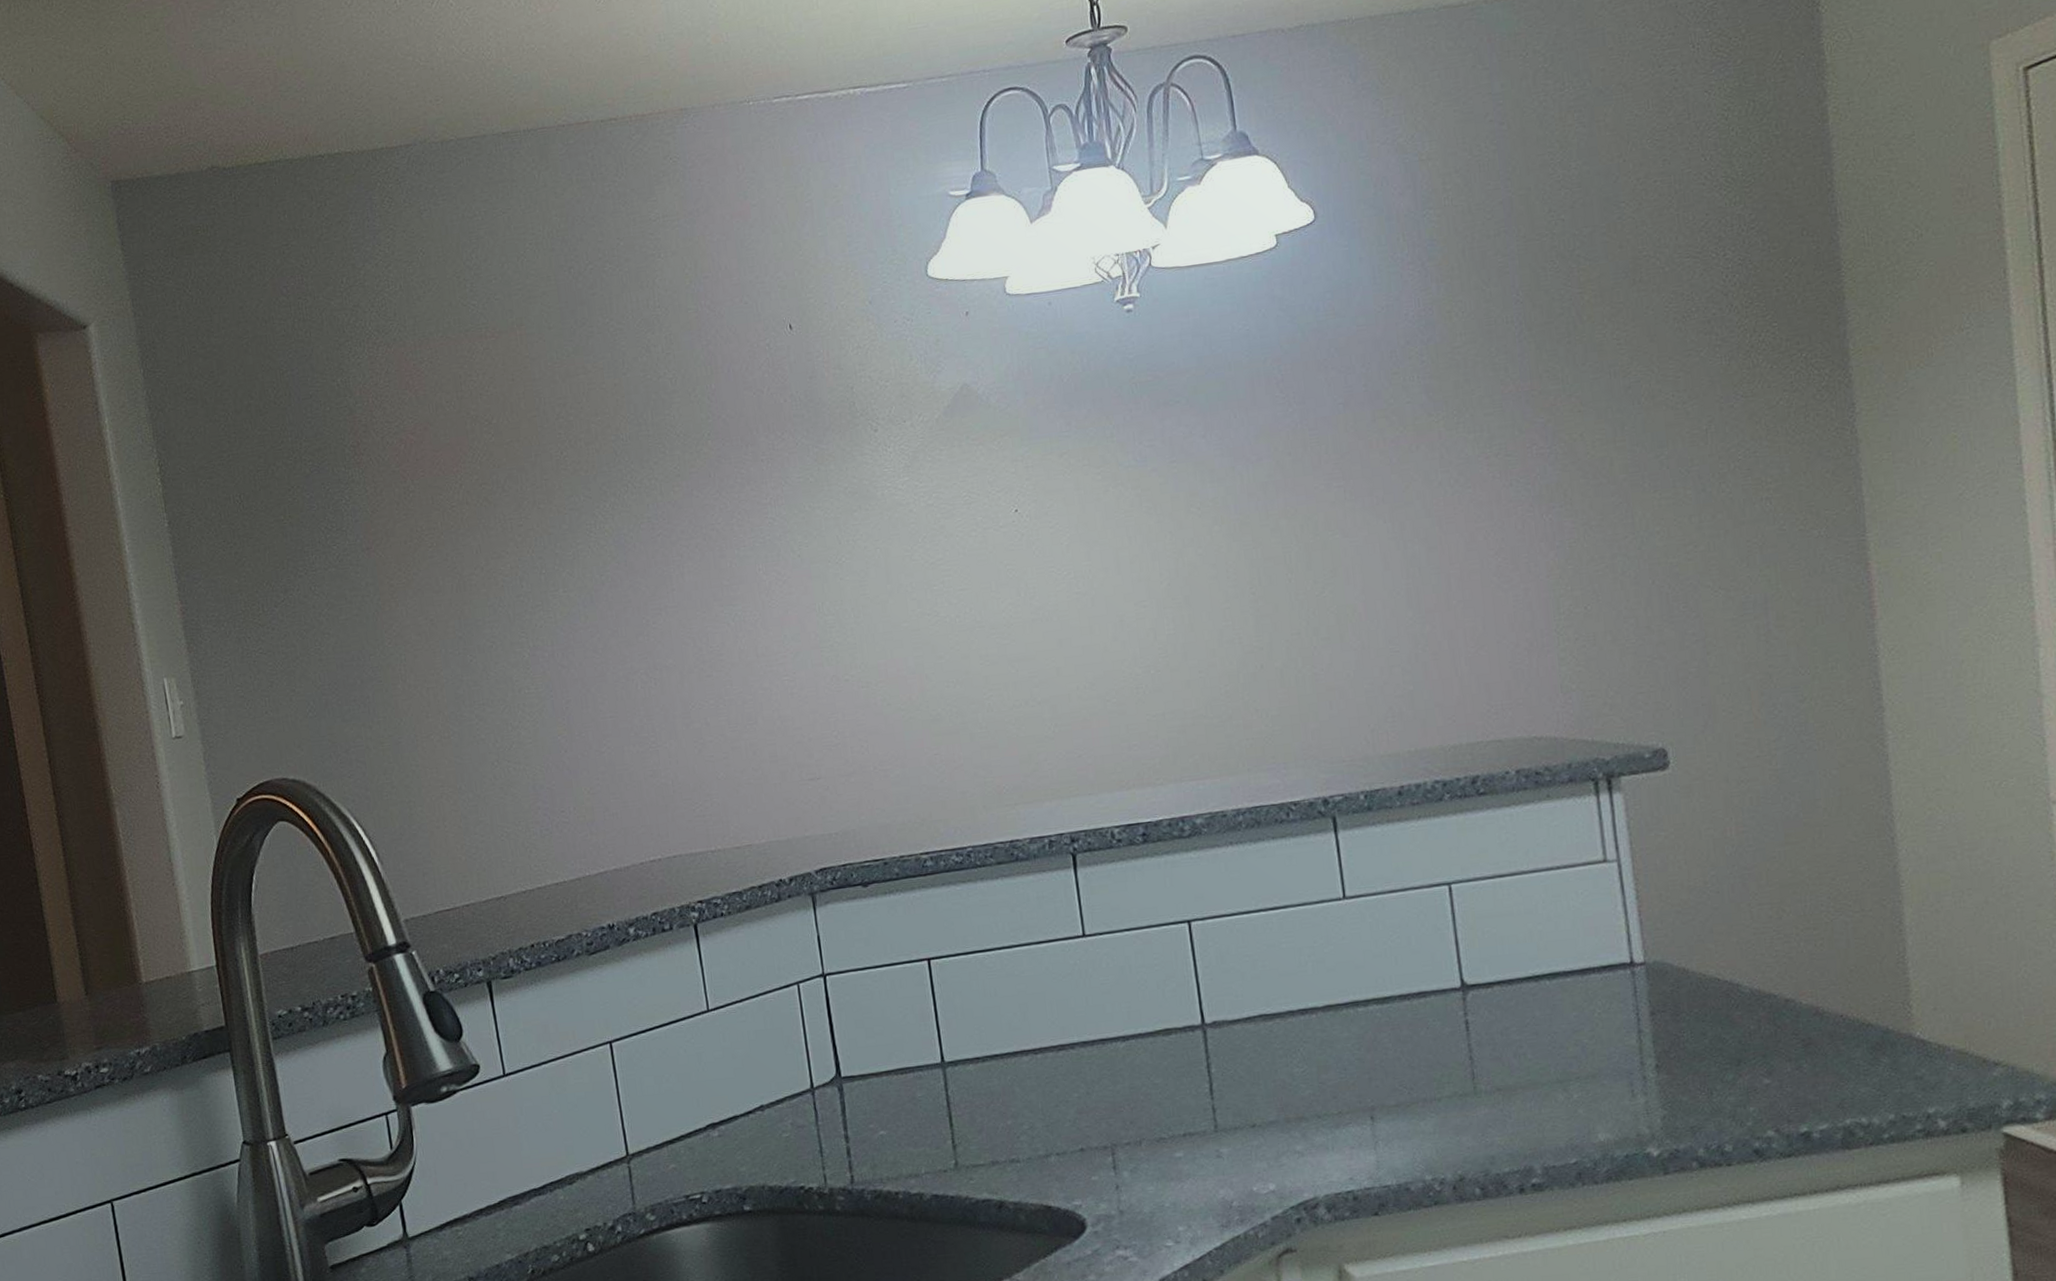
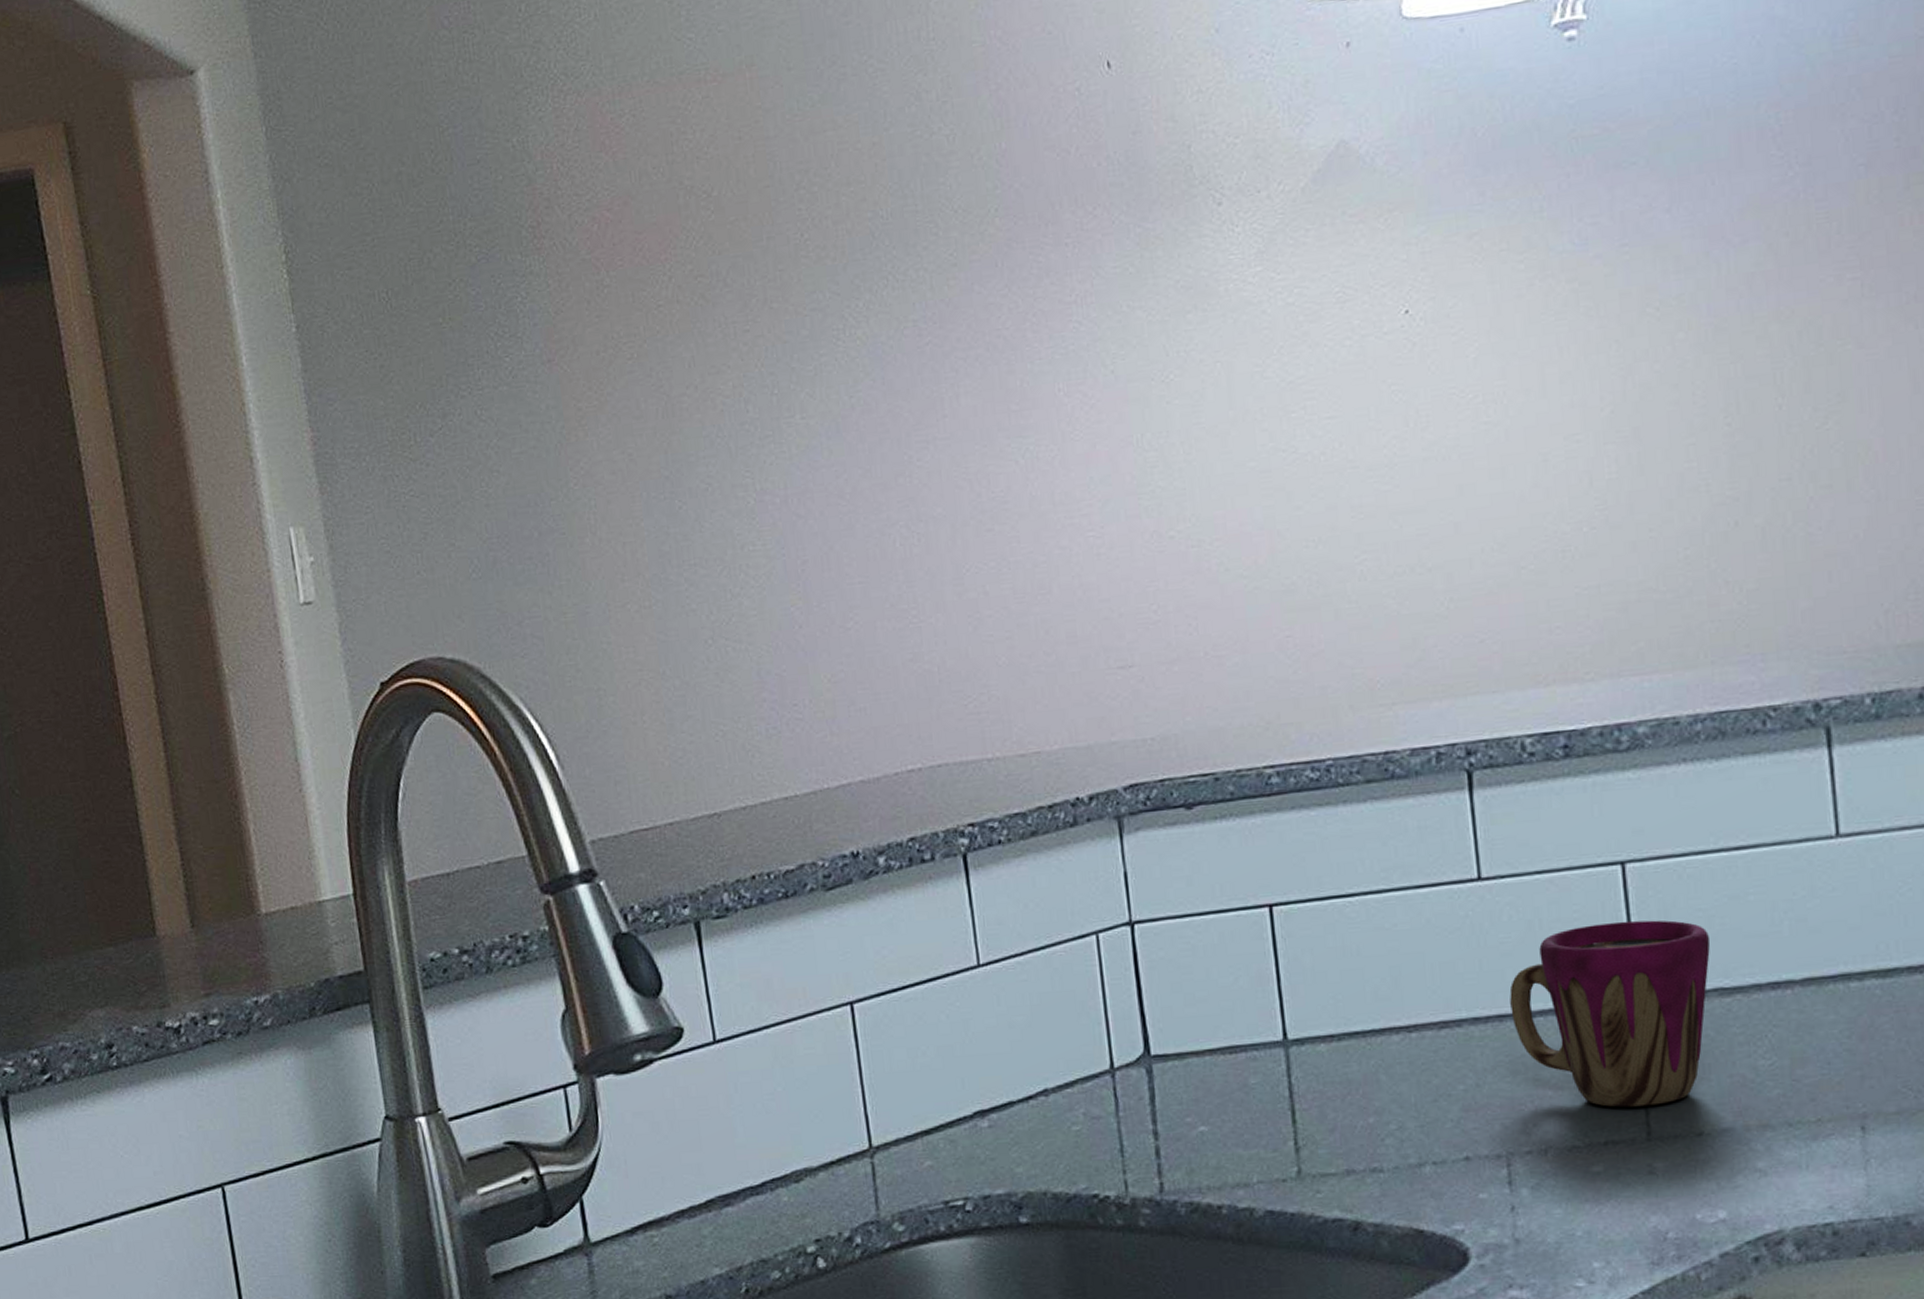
cup: none [1109,964,1256,1107] -> present [1509,920,1711,1108]

